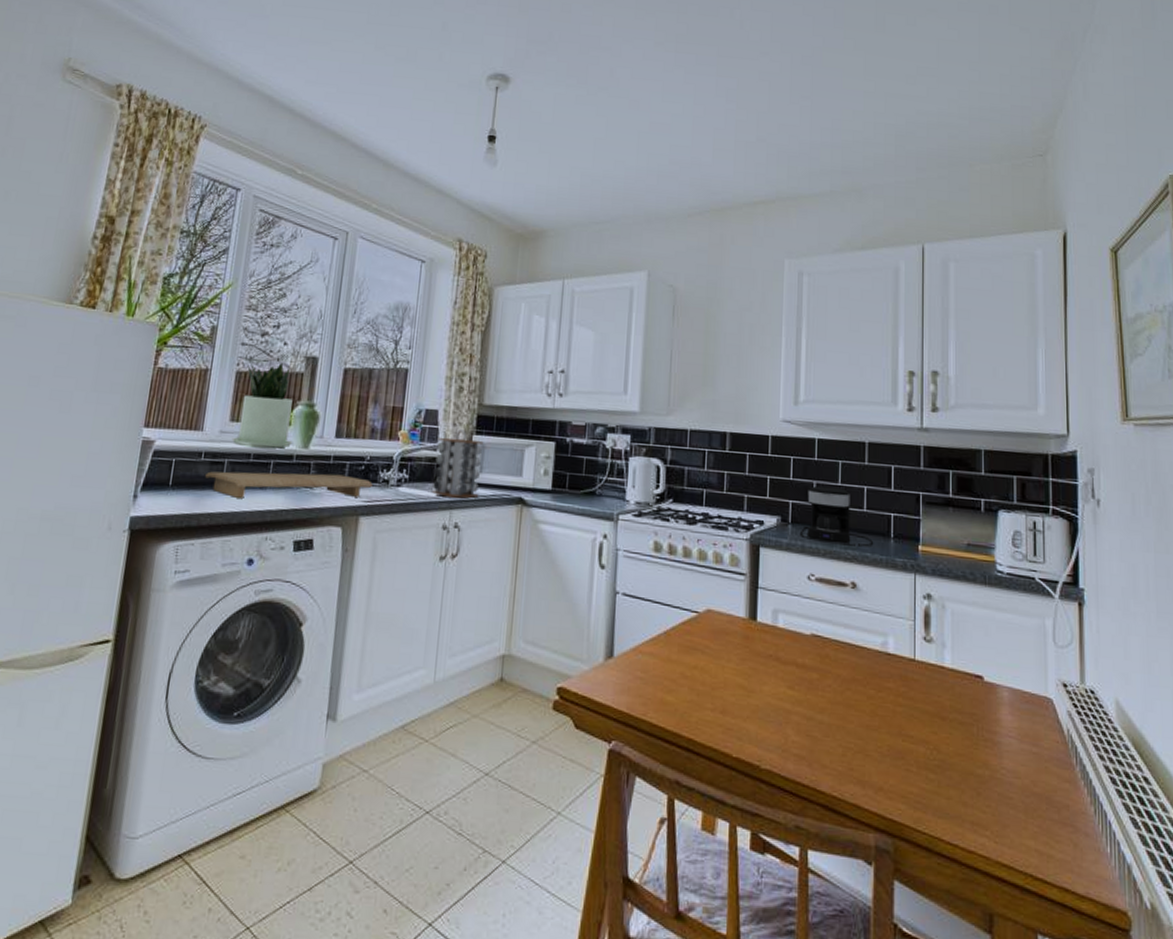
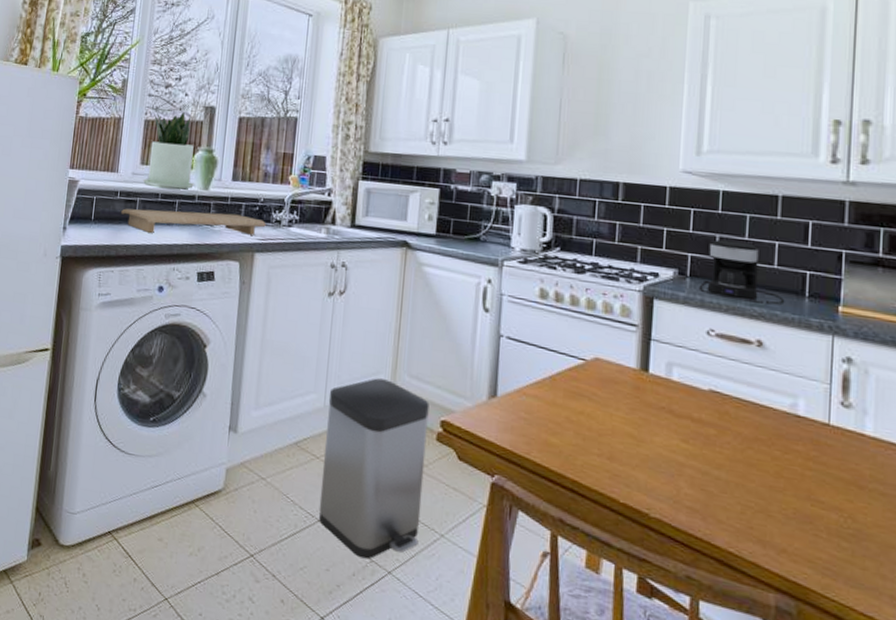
pedal bin: none [427,647,546,850] -> present [319,378,430,559]
spice rack: present [432,429,484,499] -> none [321,175,370,241]

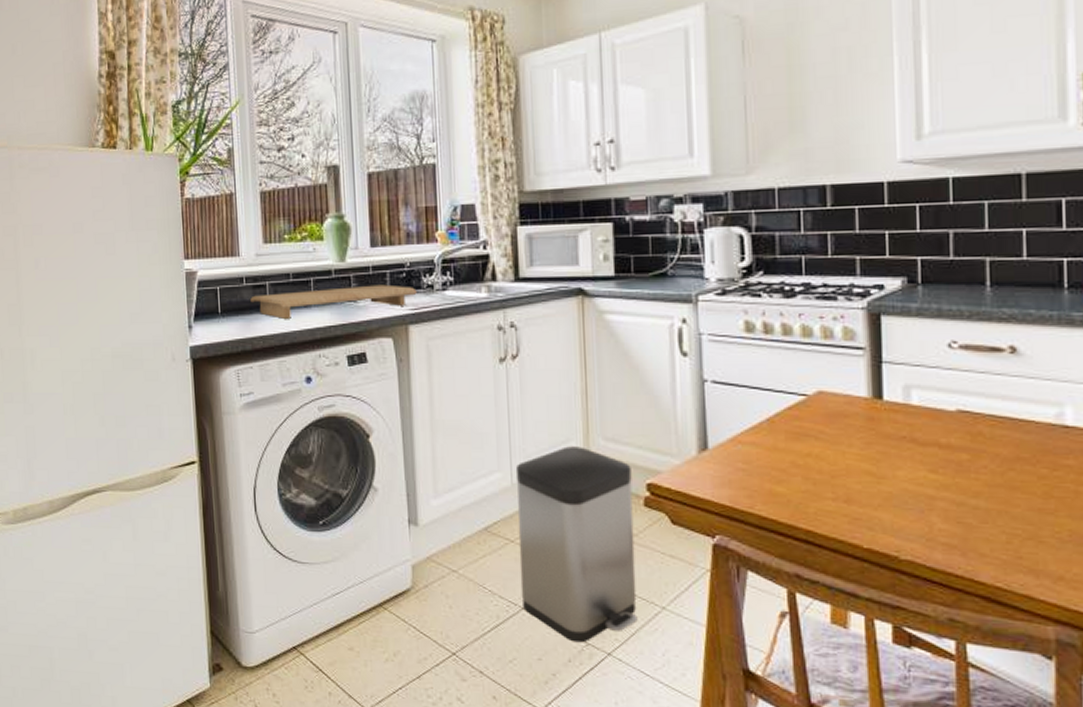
planter: present [142,110,194,190] -> none [268,175,328,267]
coffee maker: present [700,240,784,305] -> none [935,235,1038,304]

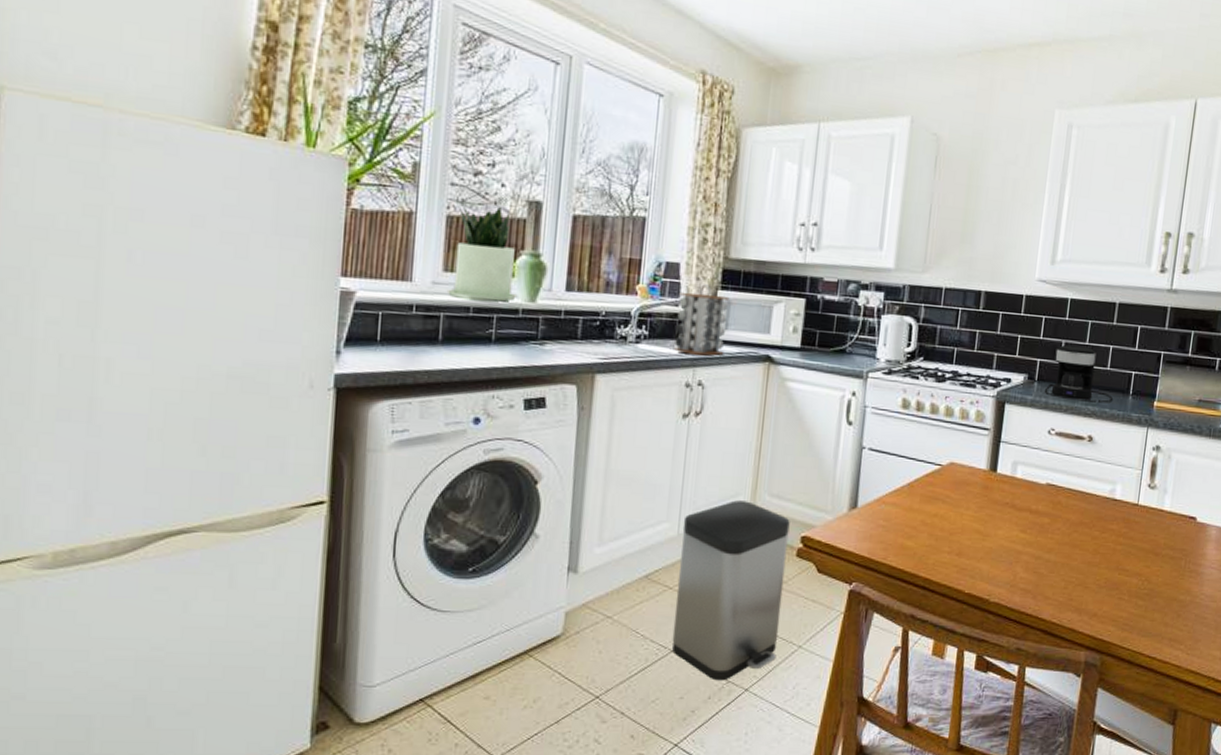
cutting board: present [250,284,417,319] -> none [419,326,609,355]
planter: none [268,175,328,267] -> present [446,203,516,302]
spice rack: none [479,222,533,297] -> present [674,284,730,357]
coffee maker: none [935,235,1038,304] -> present [1045,345,1113,403]

